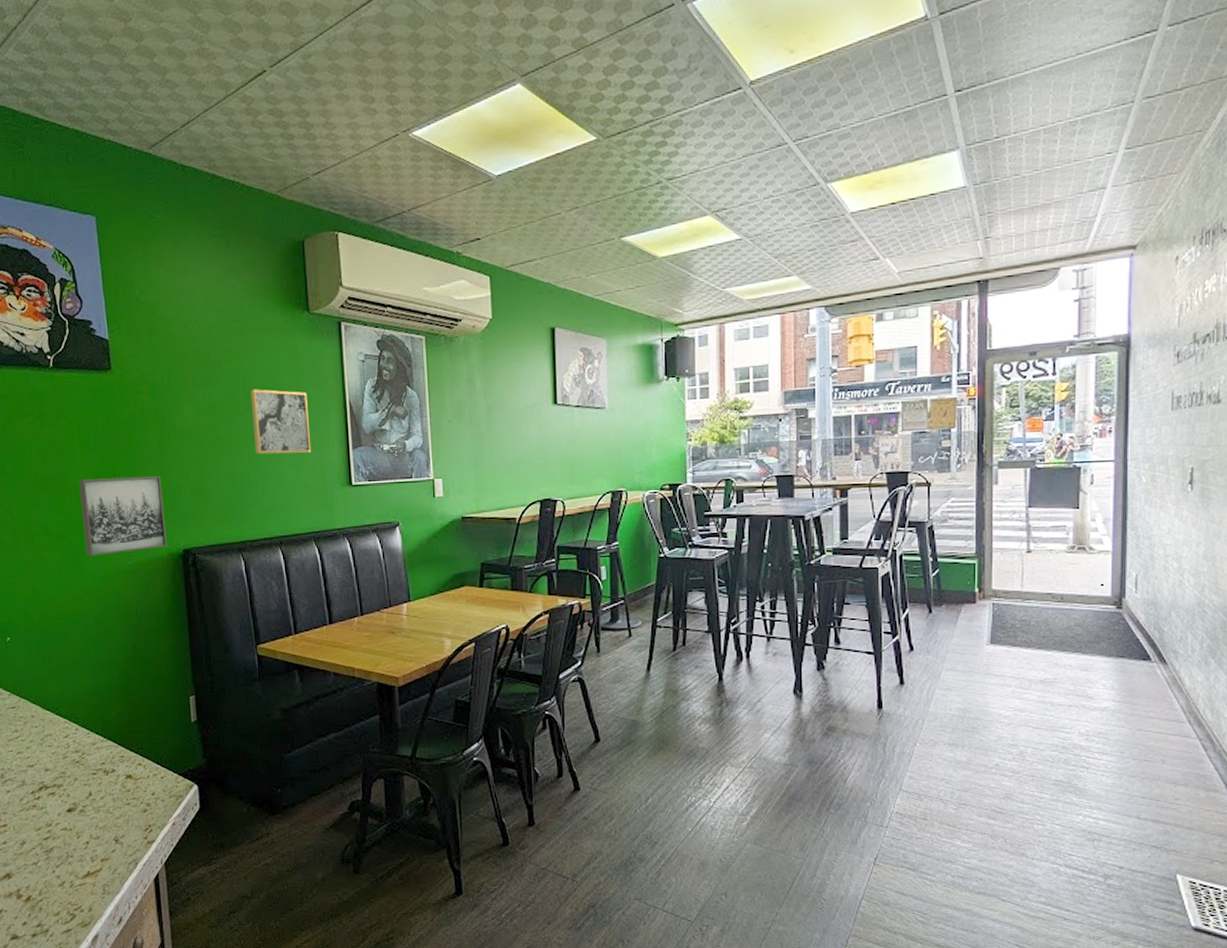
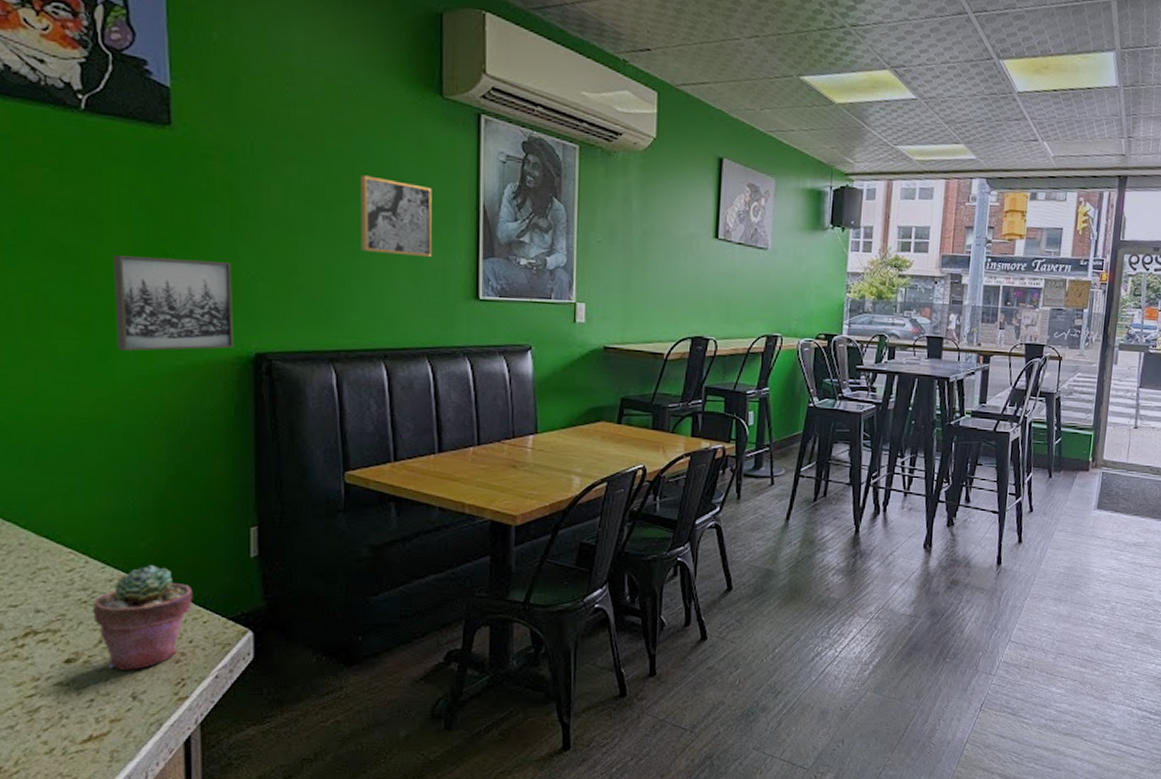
potted succulent: none [83,731,152,818] -> present [92,565,193,670]

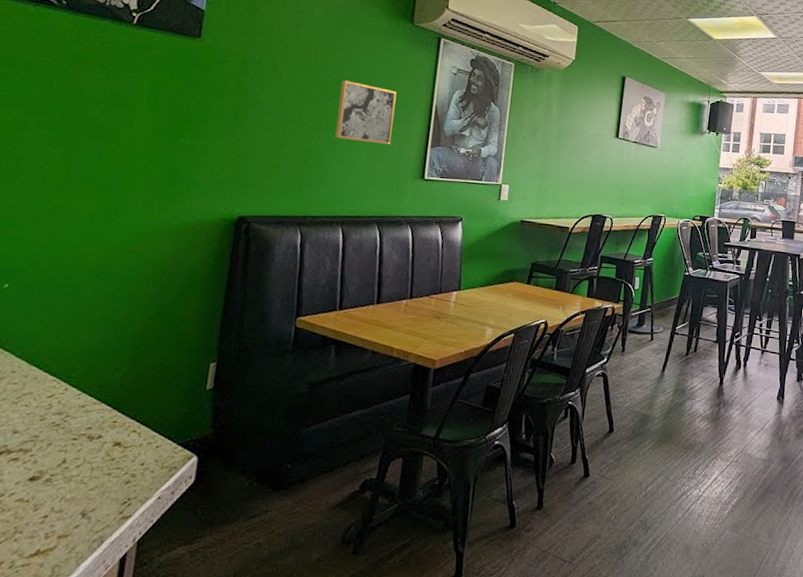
potted succulent: present [92,565,193,670] -> none [62,394,152,489]
wall art: present [113,255,235,352] -> none [127,135,230,212]

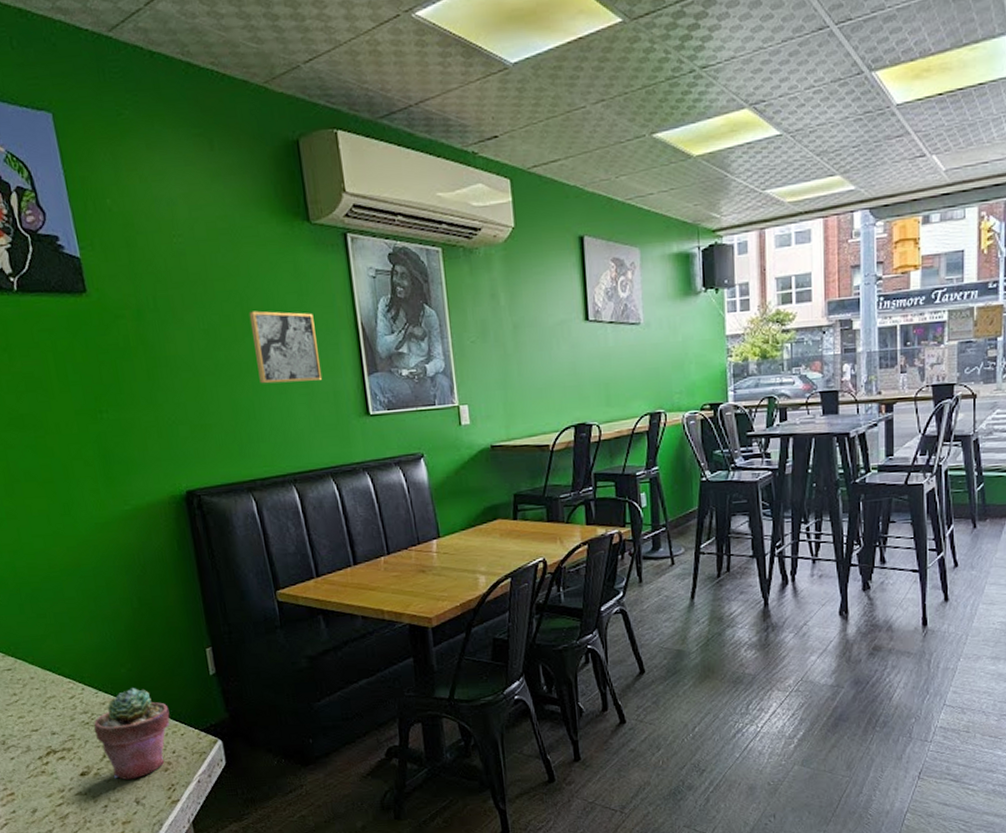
potted succulent: none [62,394,152,489] -> present [94,688,170,780]

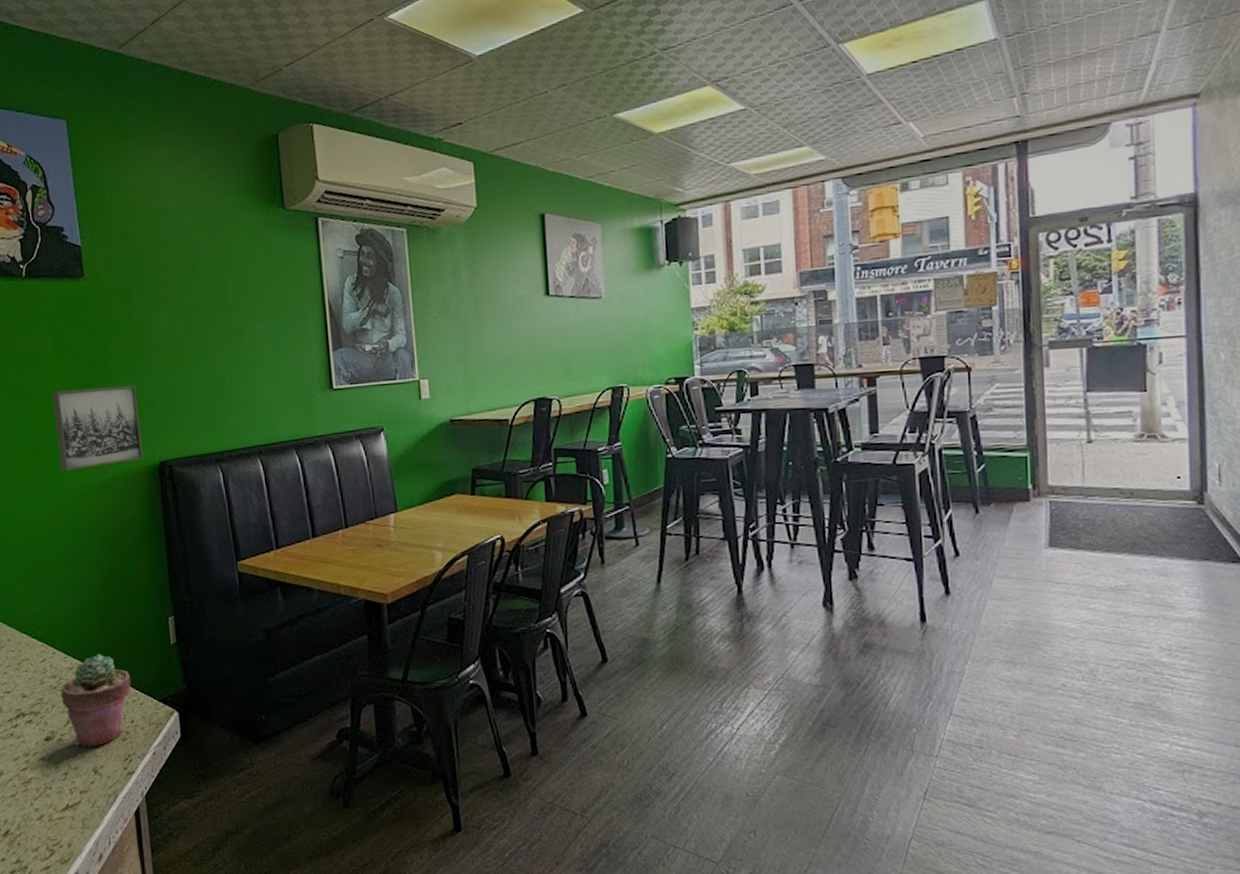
wall art: none [60,411,169,503] -> present [53,386,144,471]
wall art: present [249,311,323,384] -> none [225,291,290,360]

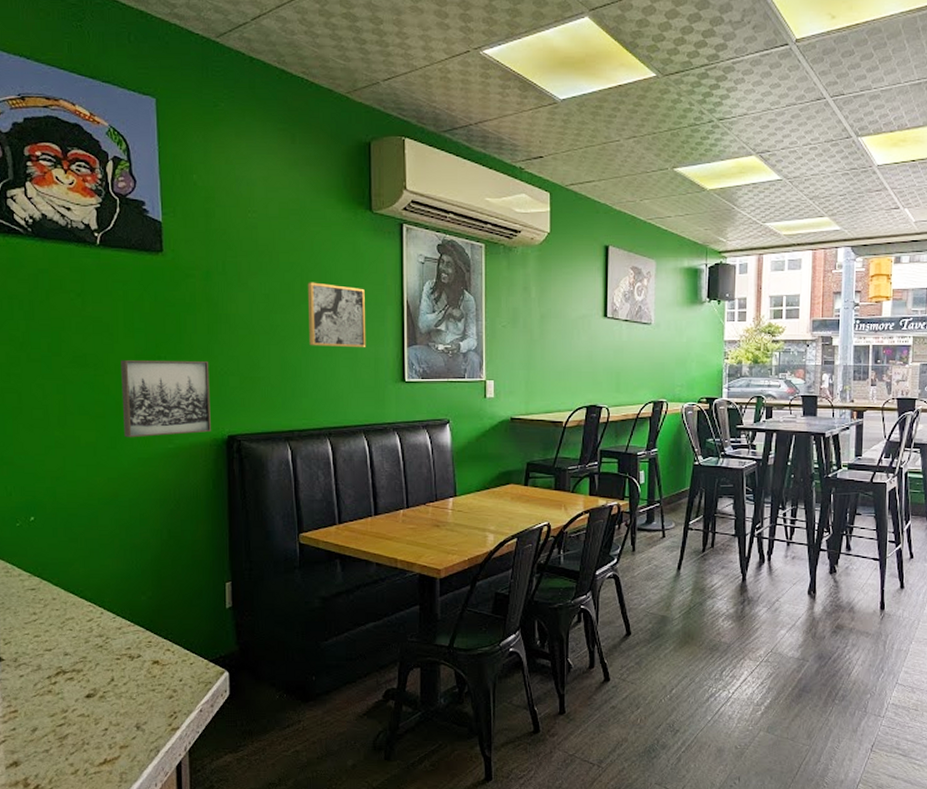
potted succulent: present [60,654,131,747] -> none [106,615,182,704]
wall art: none [225,291,290,360] -> present [307,282,366,347]

